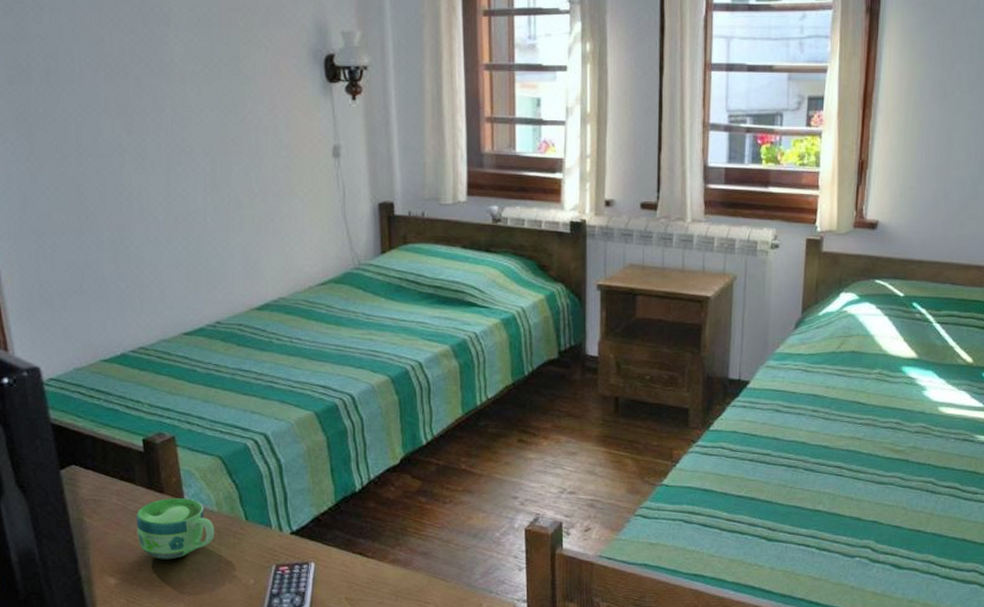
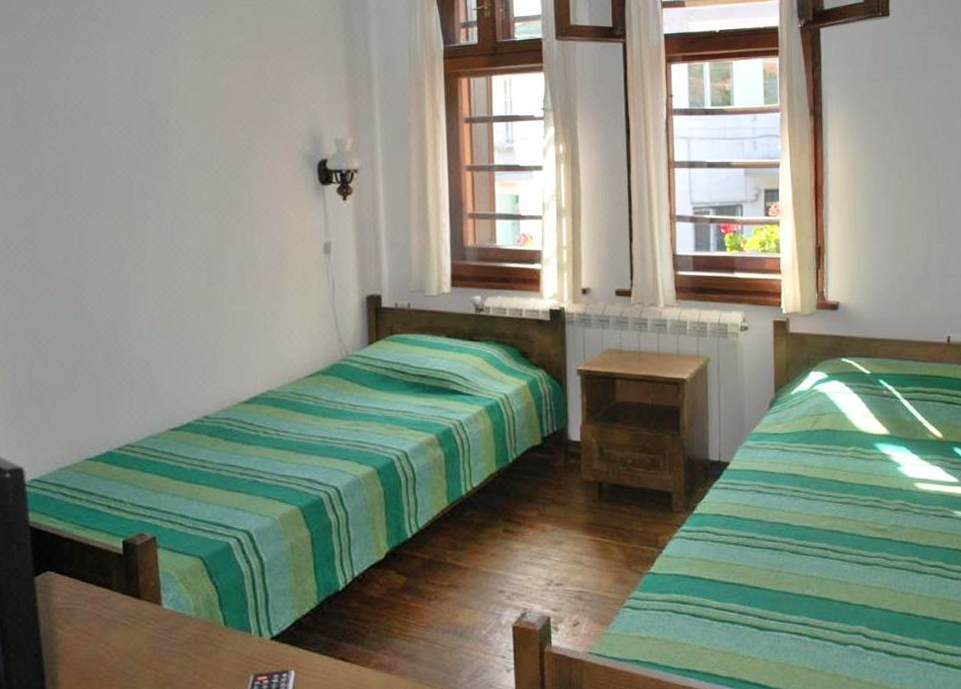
cup: present [136,498,215,560] -> none [110,604,192,673]

